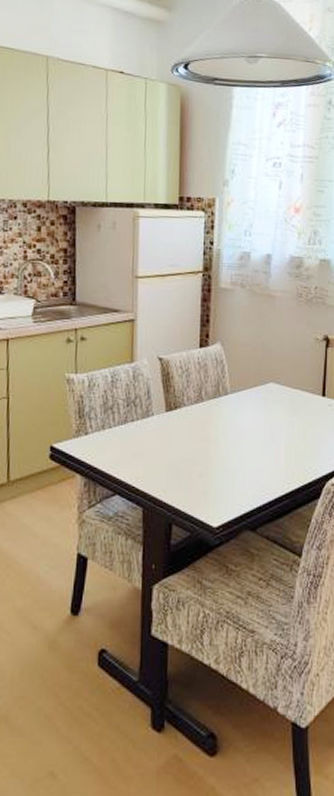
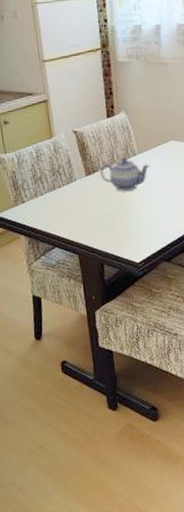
teapot: none [182,395,244,437] -> present [99,157,151,192]

